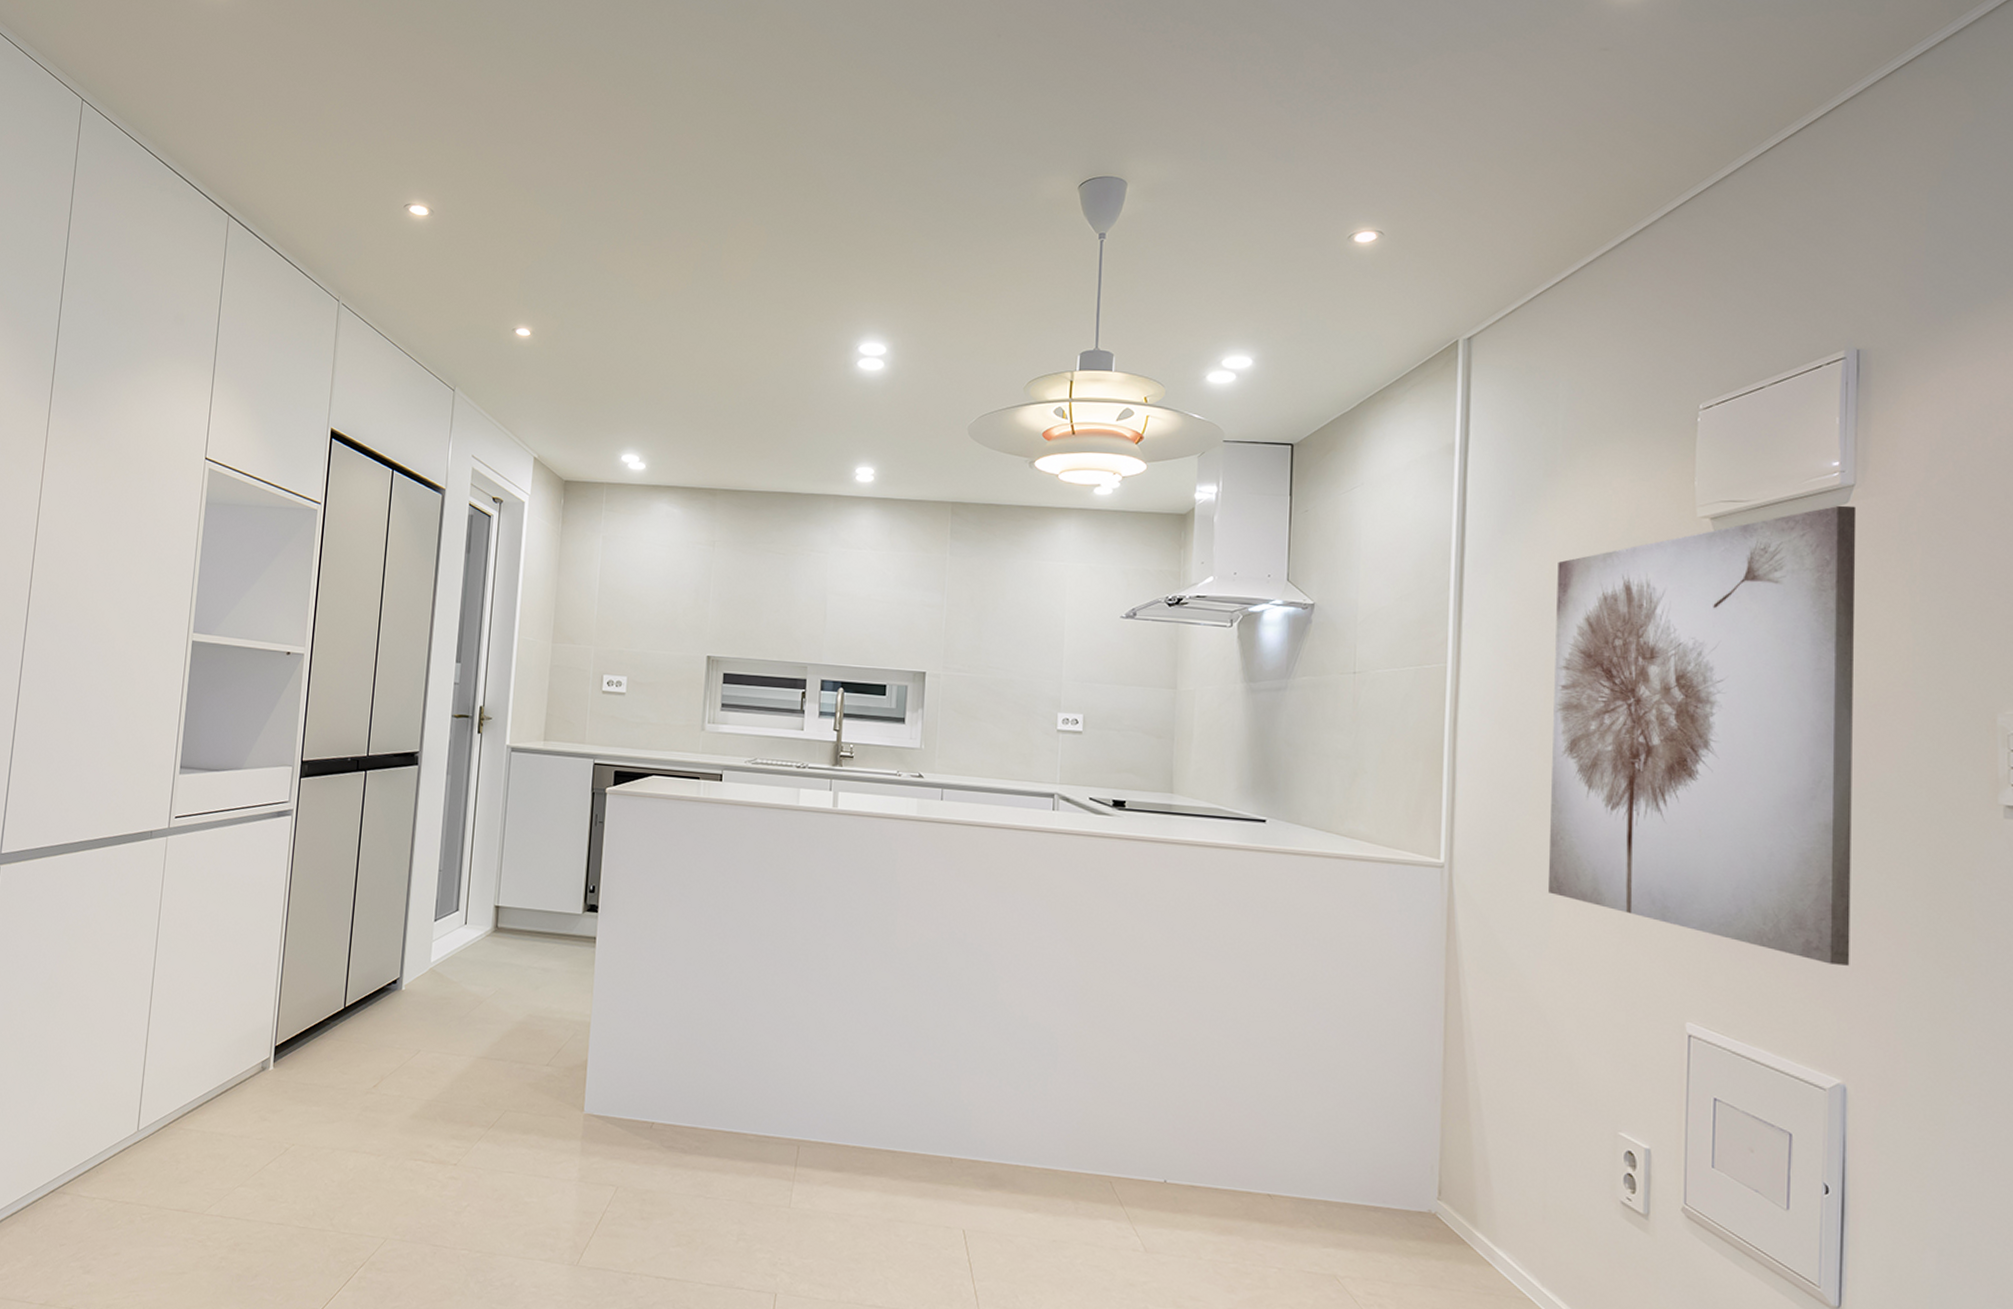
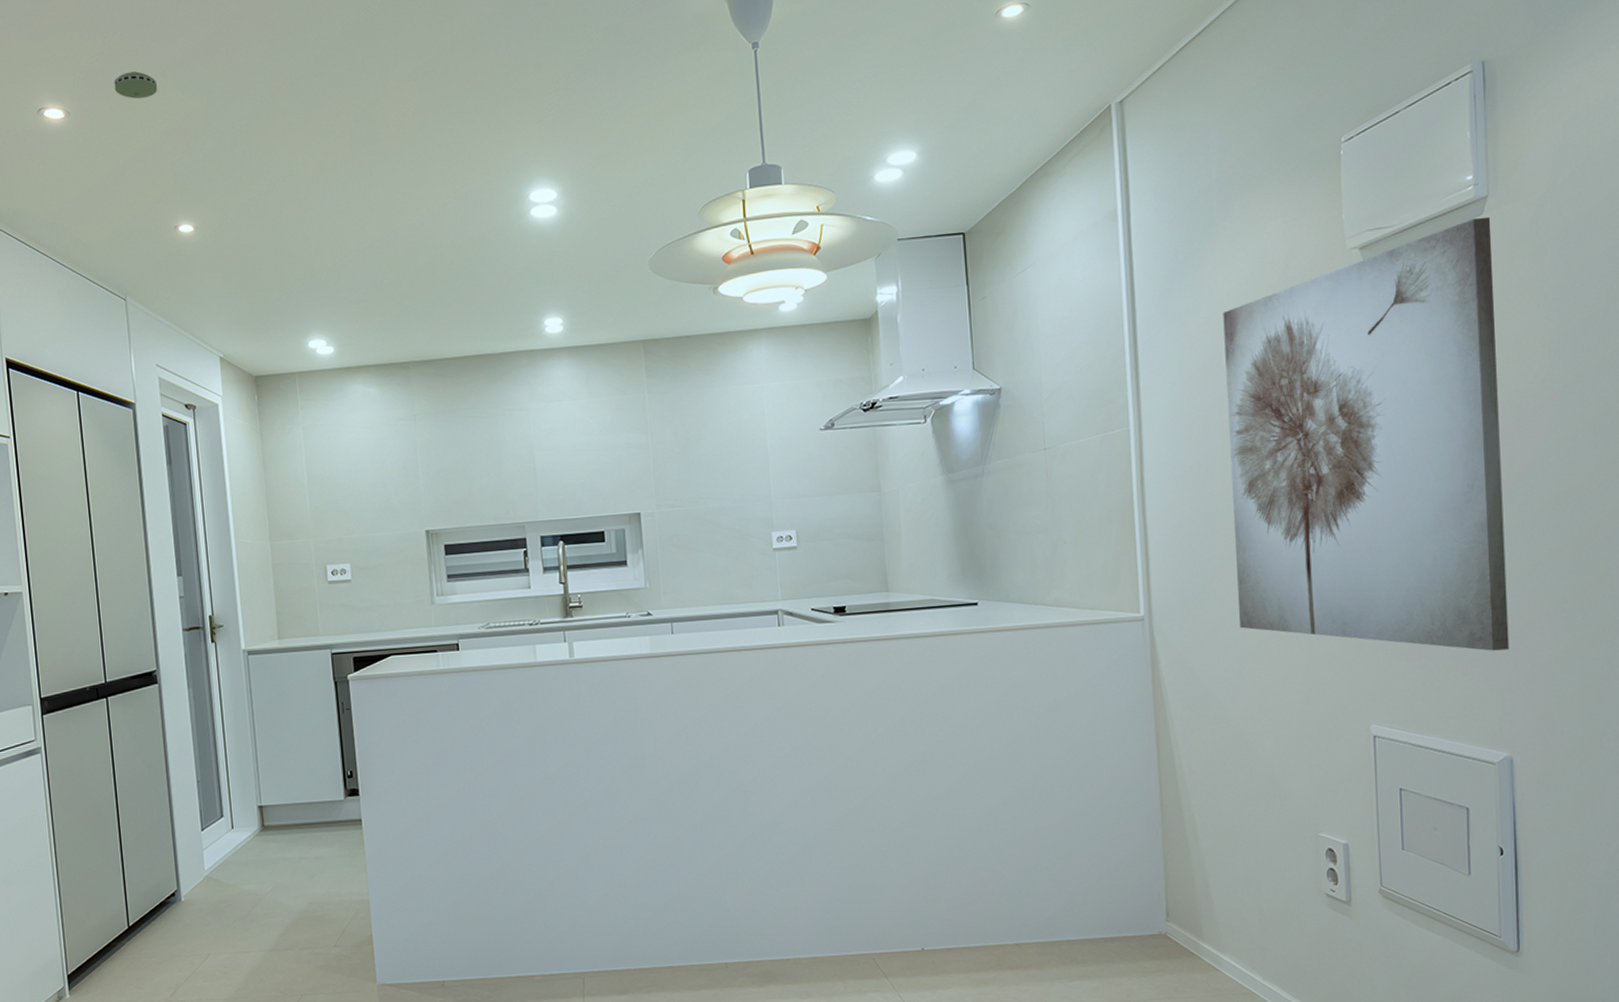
smoke detector: none [479,182,520,207] -> present [114,71,158,99]

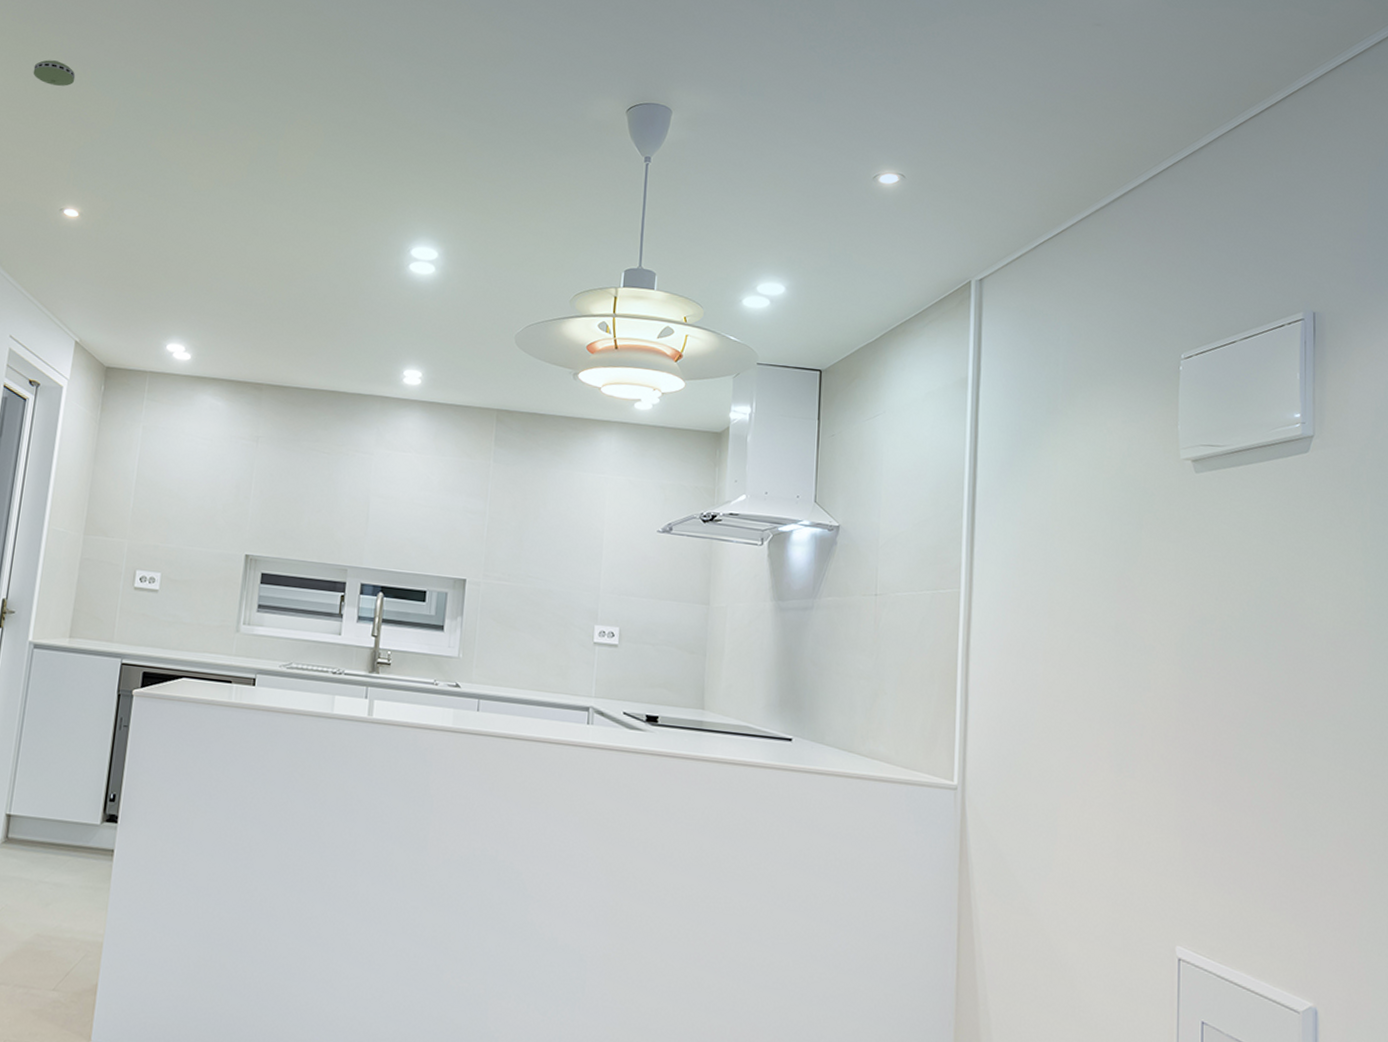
wall art: present [1223,216,1510,651] -> none [1051,454,1318,891]

